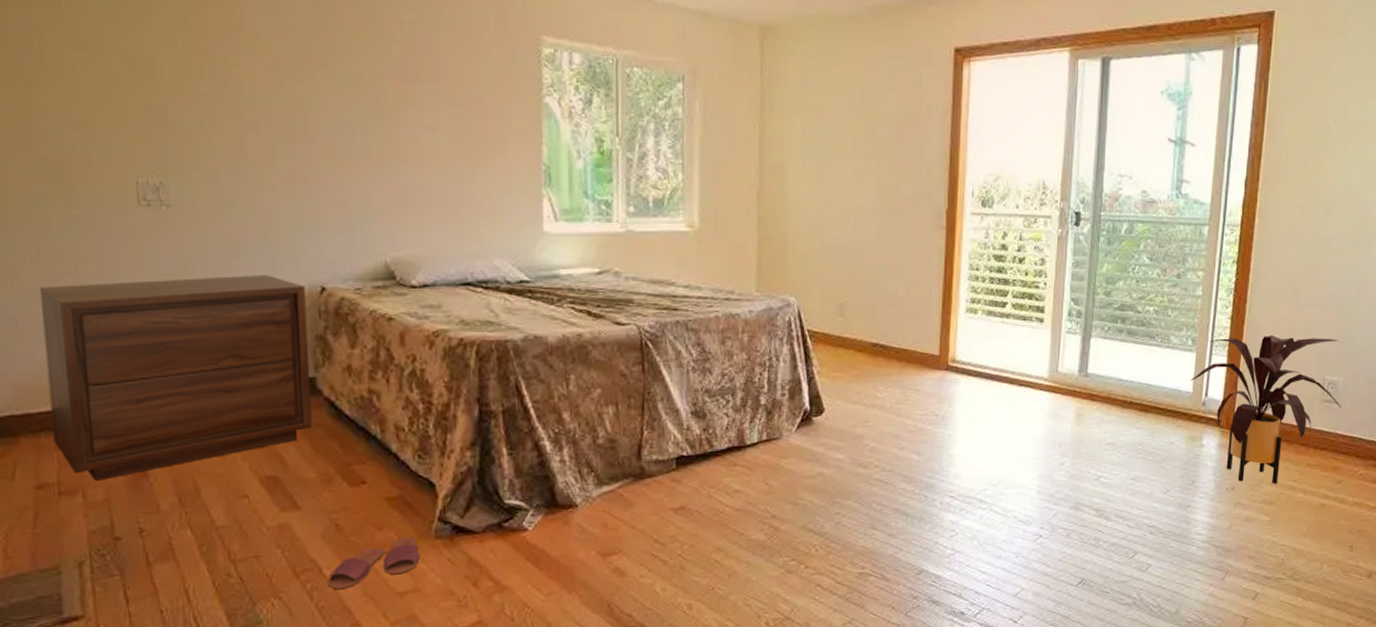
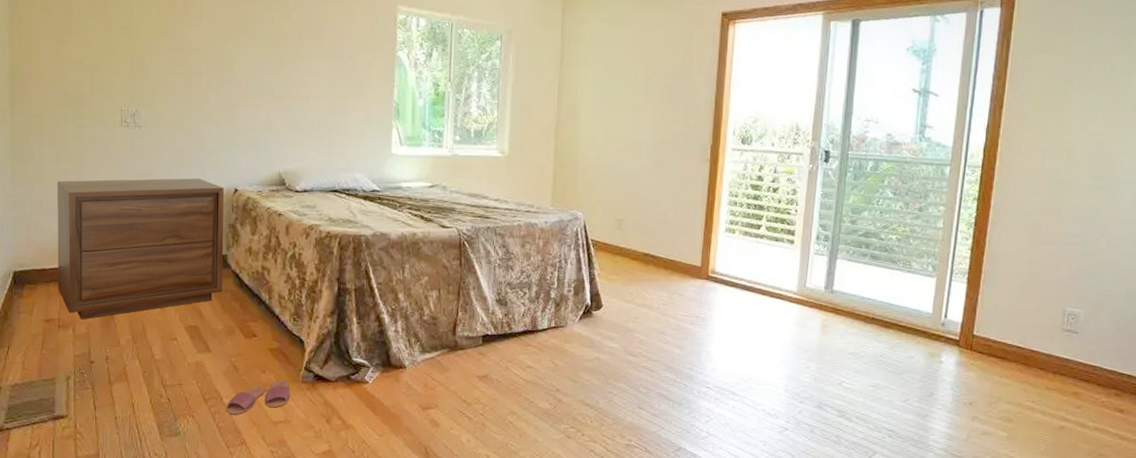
house plant: present [1190,334,1342,484] -> none [930,266,1083,403]

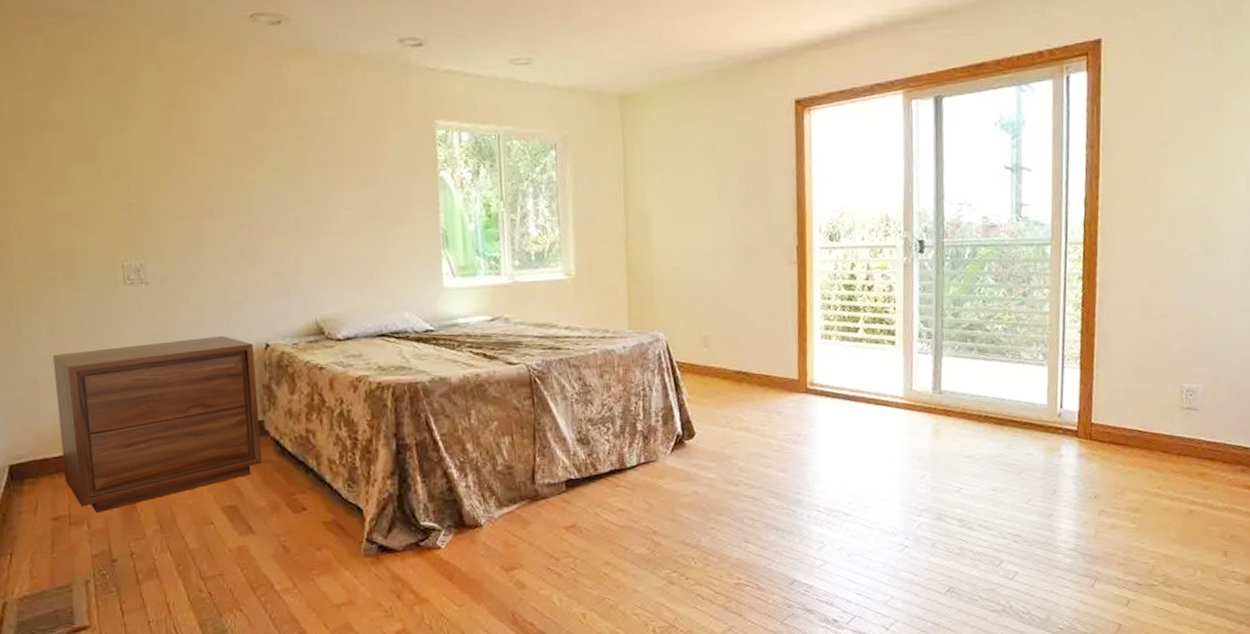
slippers: present [226,380,290,415] -> none [278,555,352,603]

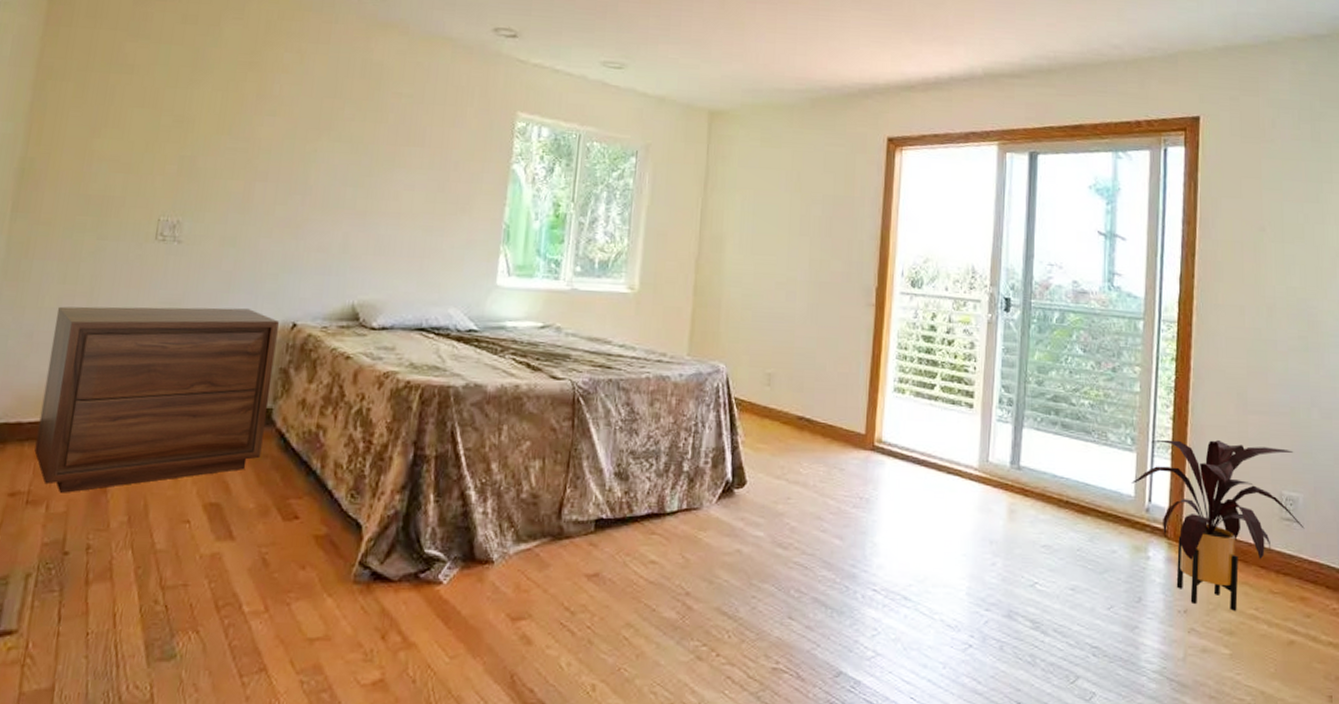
house plant: none [1044,345,1203,492] -> present [1131,439,1305,611]

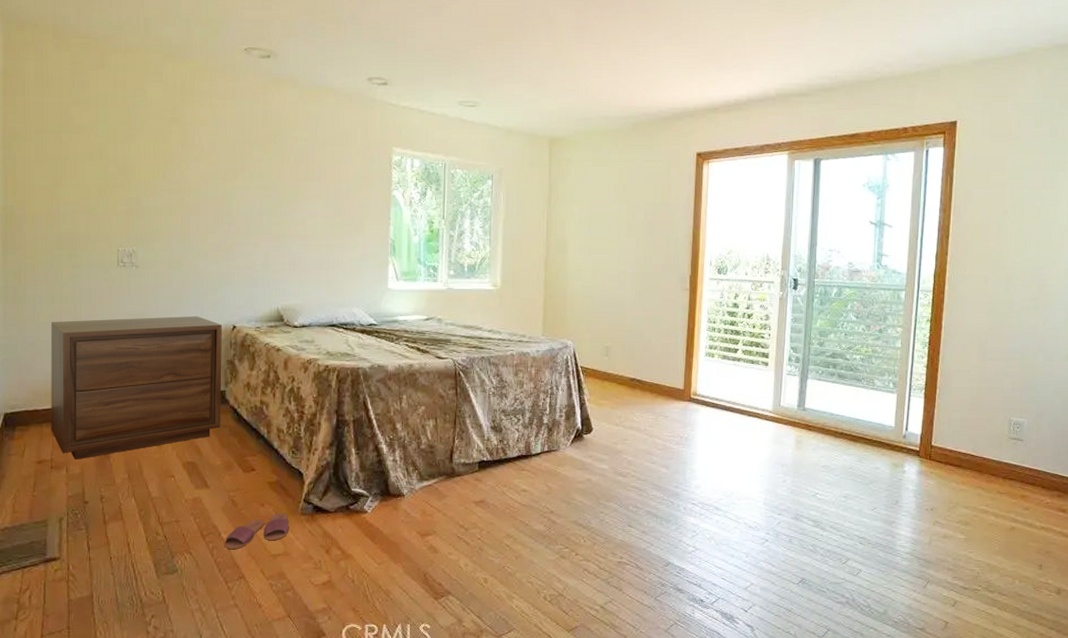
slippers: none [244,579,336,629] -> present [224,512,289,550]
house plant: present [1131,439,1305,611] -> none [892,381,1027,507]

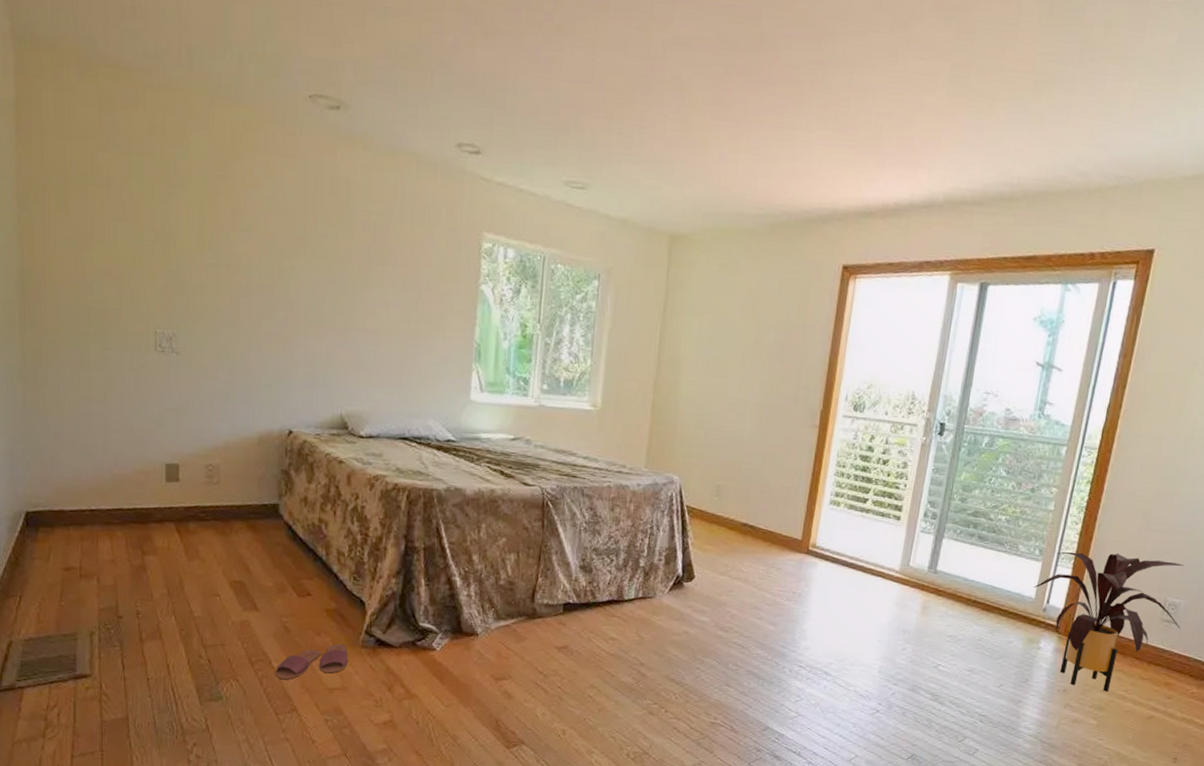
nightstand: present [50,316,222,460] -> none [77,410,276,569]
house plant: none [892,381,1027,507] -> present [1034,552,1184,692]

